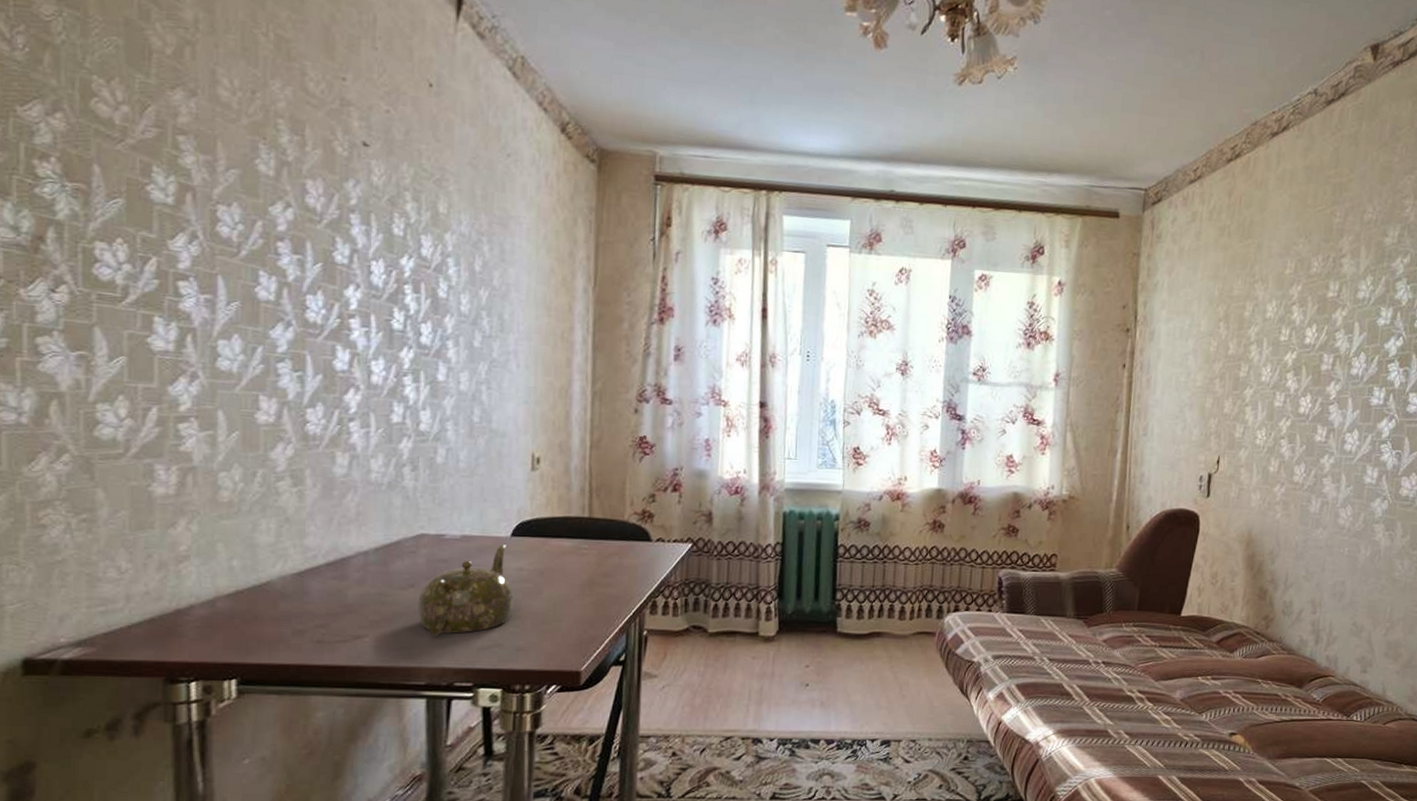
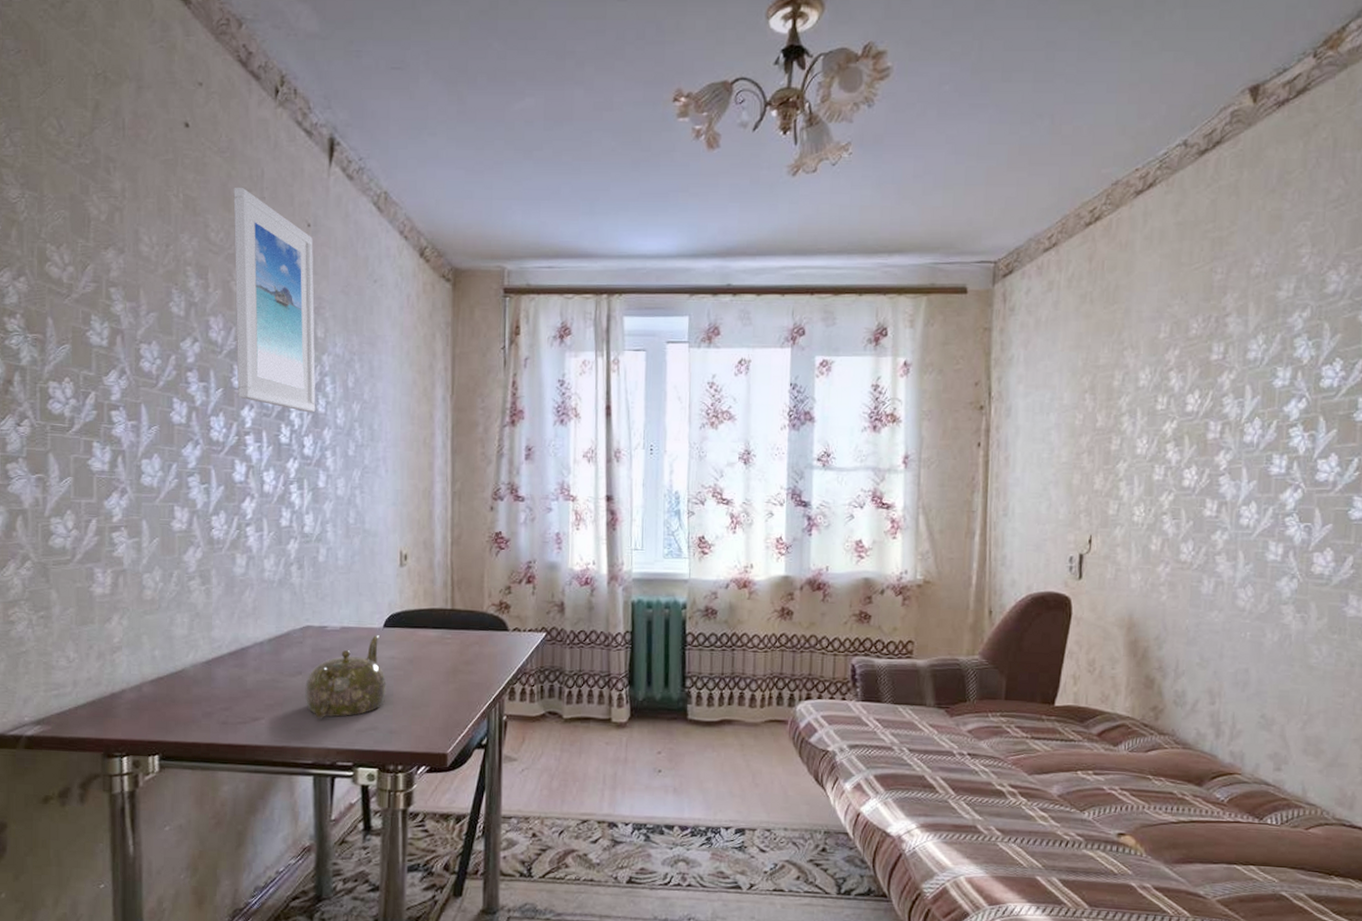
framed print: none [338,32,436,298] -> present [233,187,316,413]

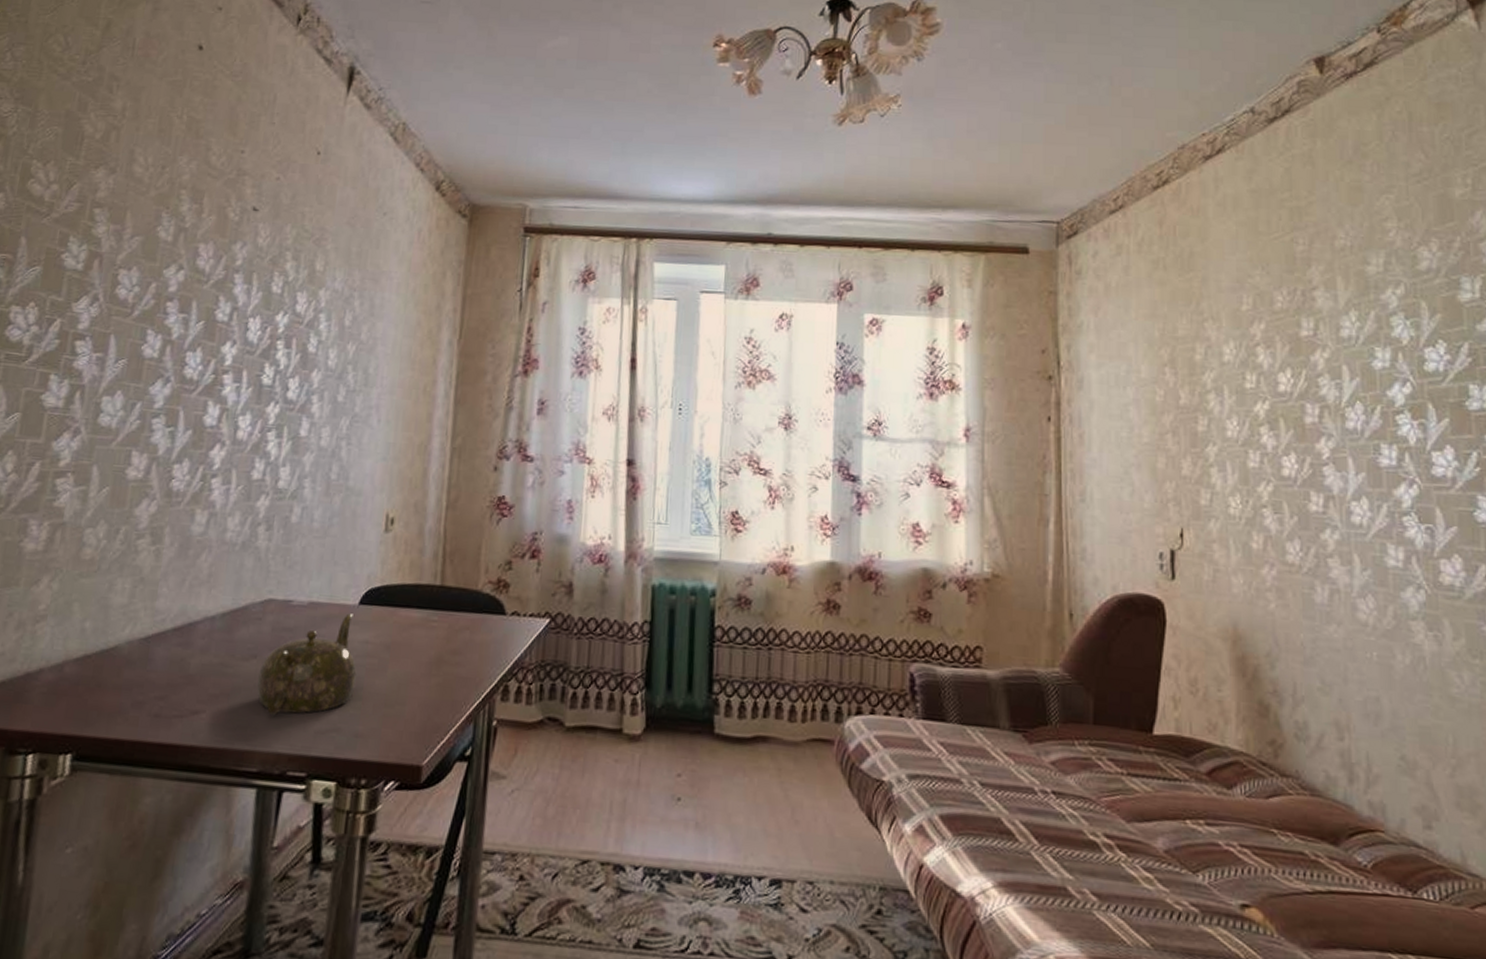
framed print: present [233,187,316,413] -> none [220,111,321,352]

